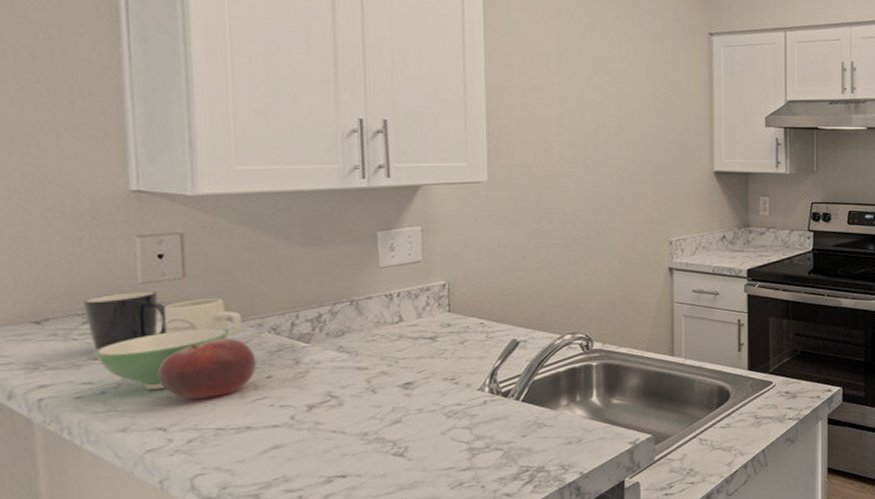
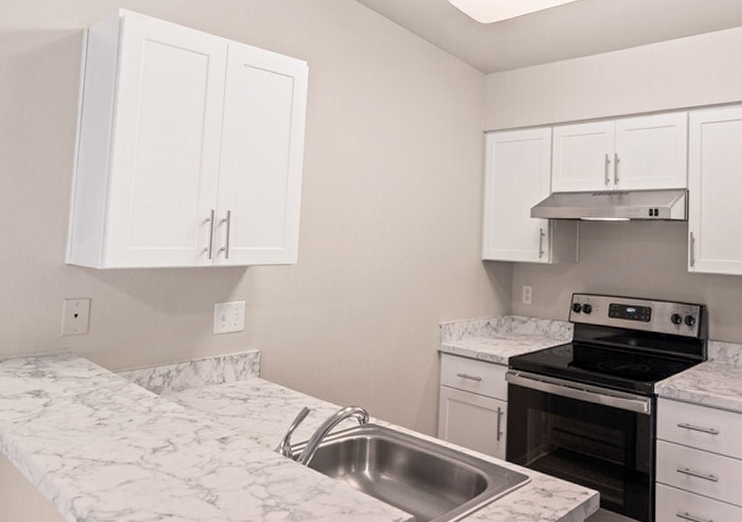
mug: present [82,290,166,351] -> none [27,342,75,387]
bowl: present [94,328,229,391] -> none [28,375,110,423]
fruit: present [157,338,257,400] -> none [62,384,124,434]
mug: present [163,297,244,336] -> none [71,351,120,384]

